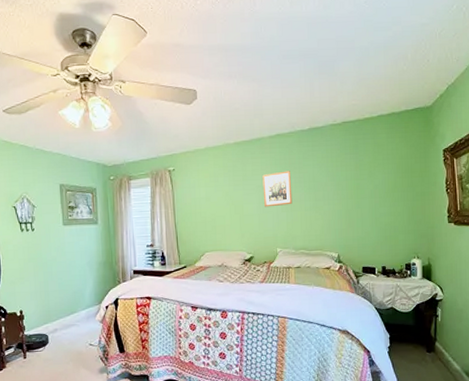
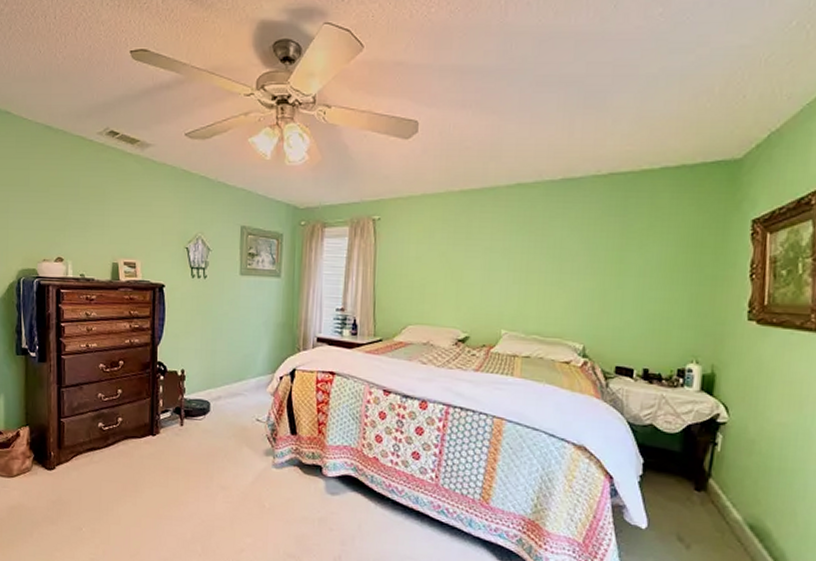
picture frame: present [262,171,293,207] -> none [490,231,530,277]

